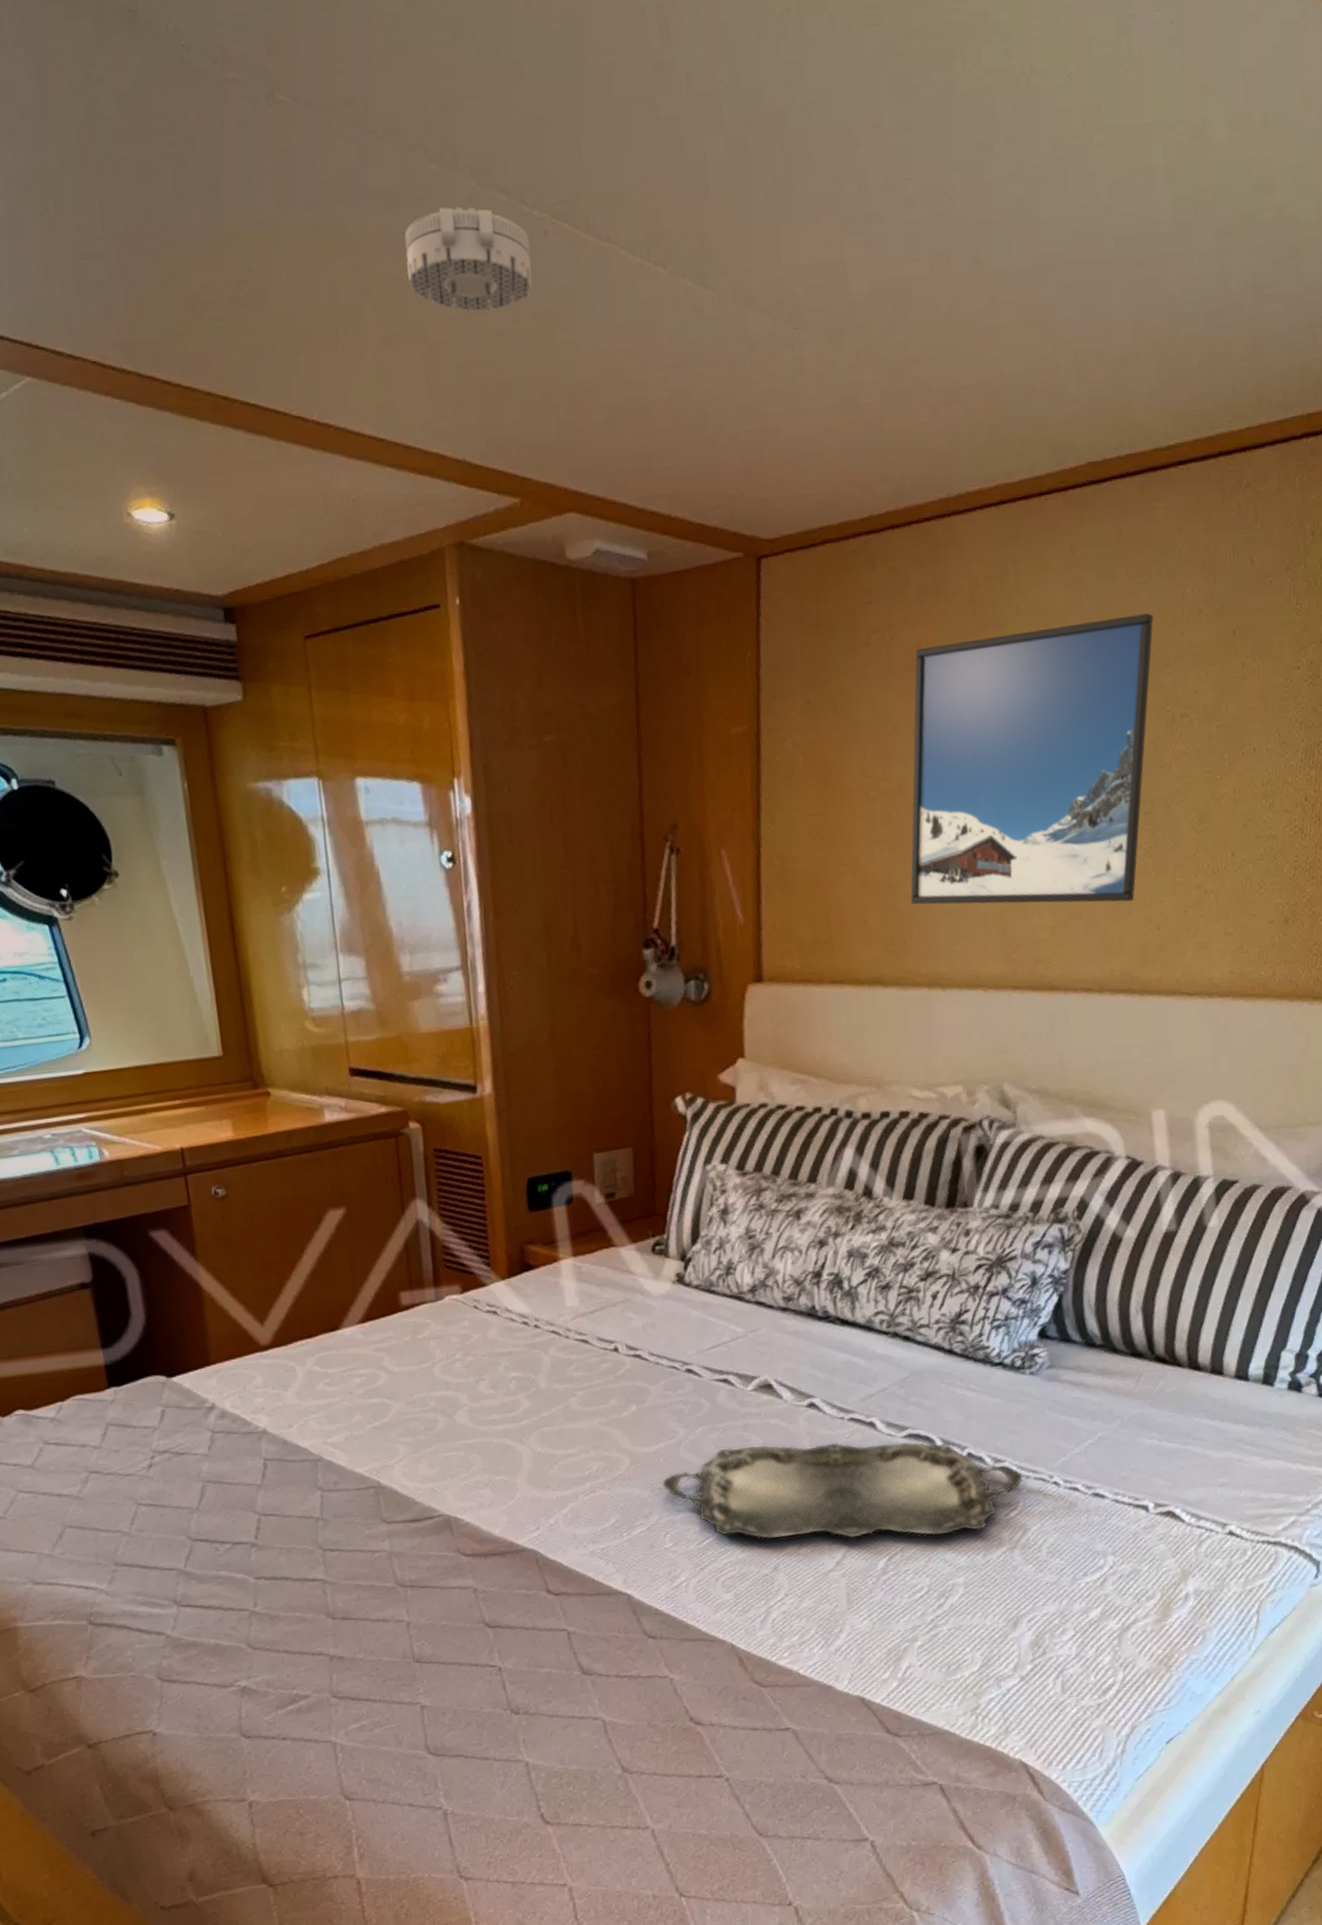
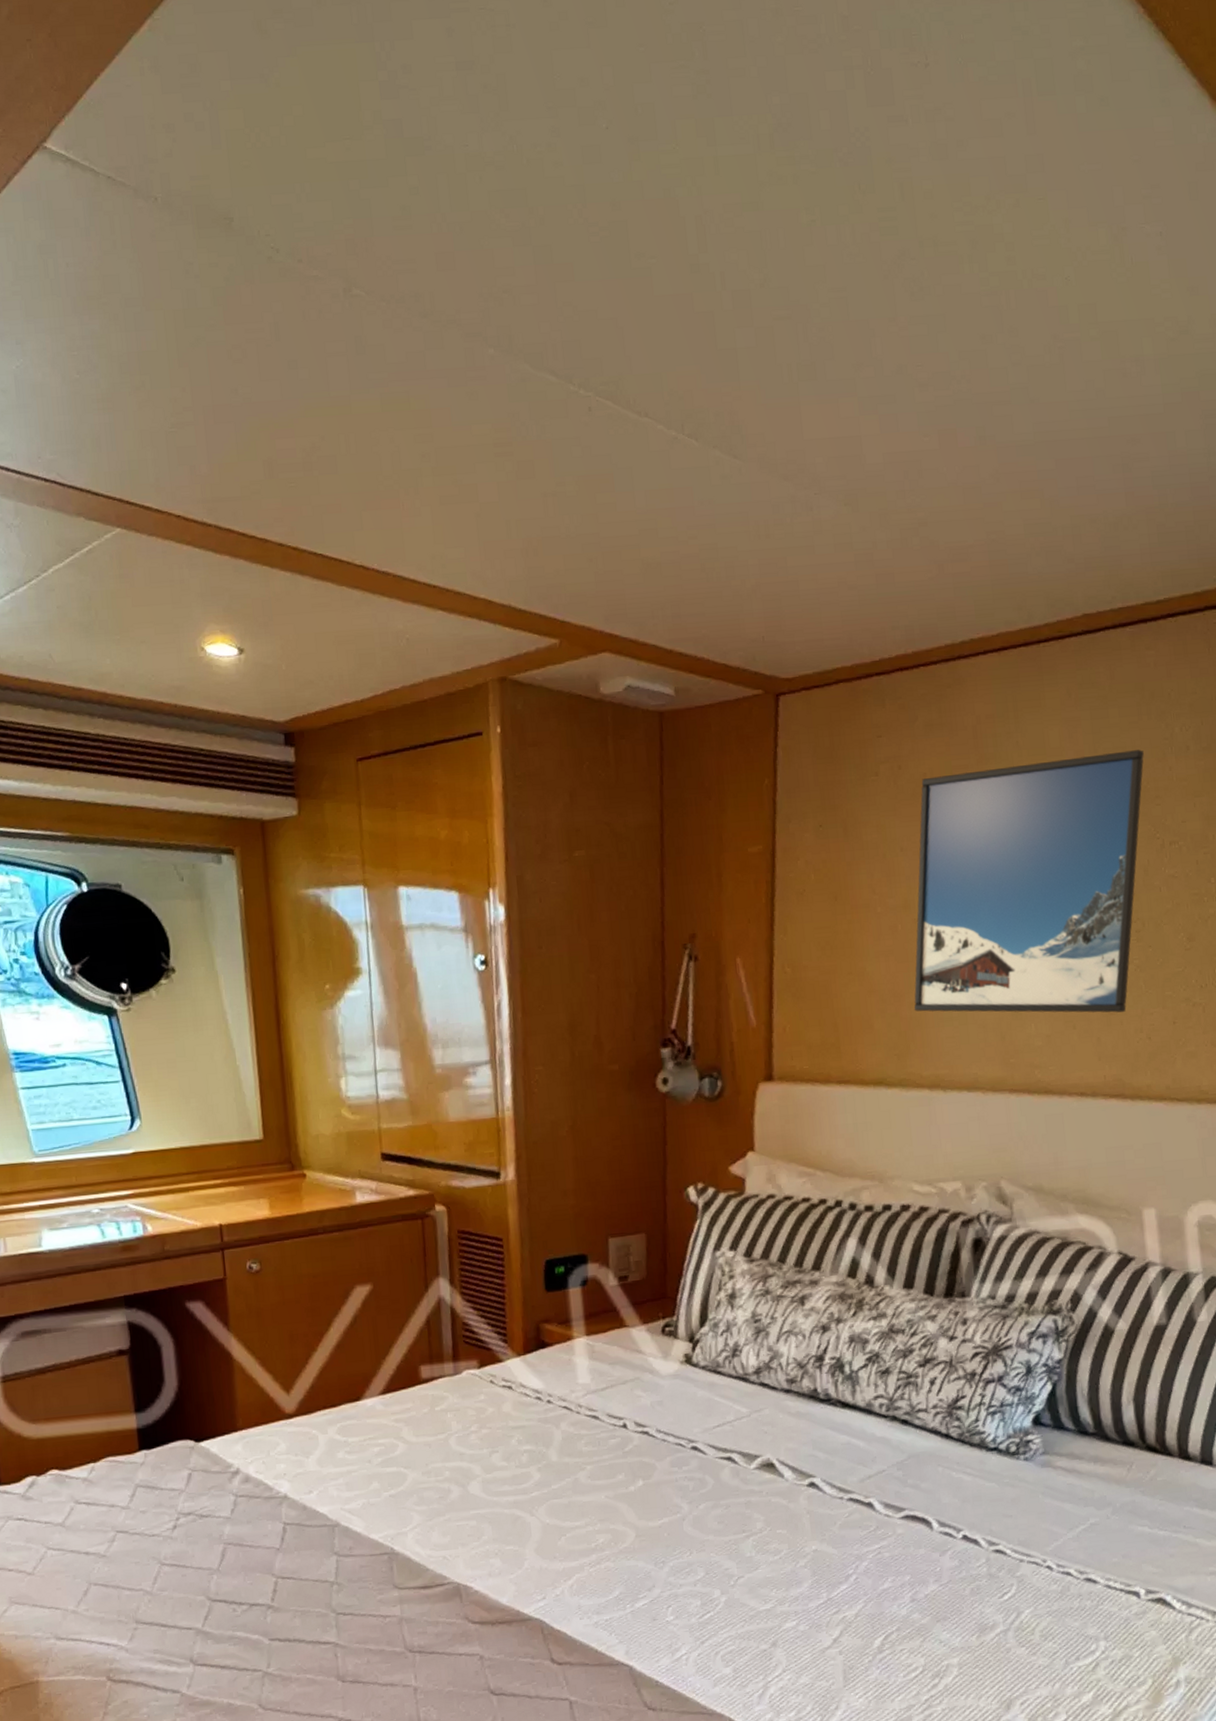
smoke detector: present [404,206,532,312] -> none [462,385,577,476]
serving tray: present [662,1441,1023,1540] -> none [666,1522,1017,1617]

